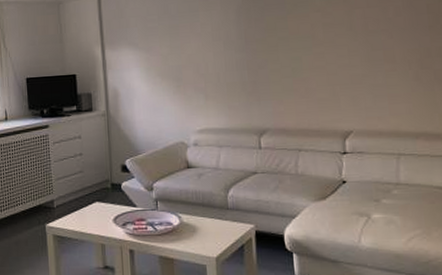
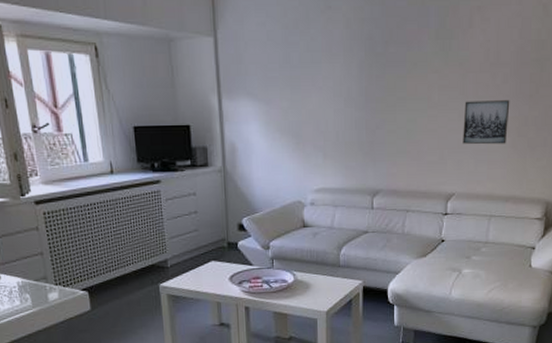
wall art: none [354,32,408,79] -> present [463,100,510,145]

